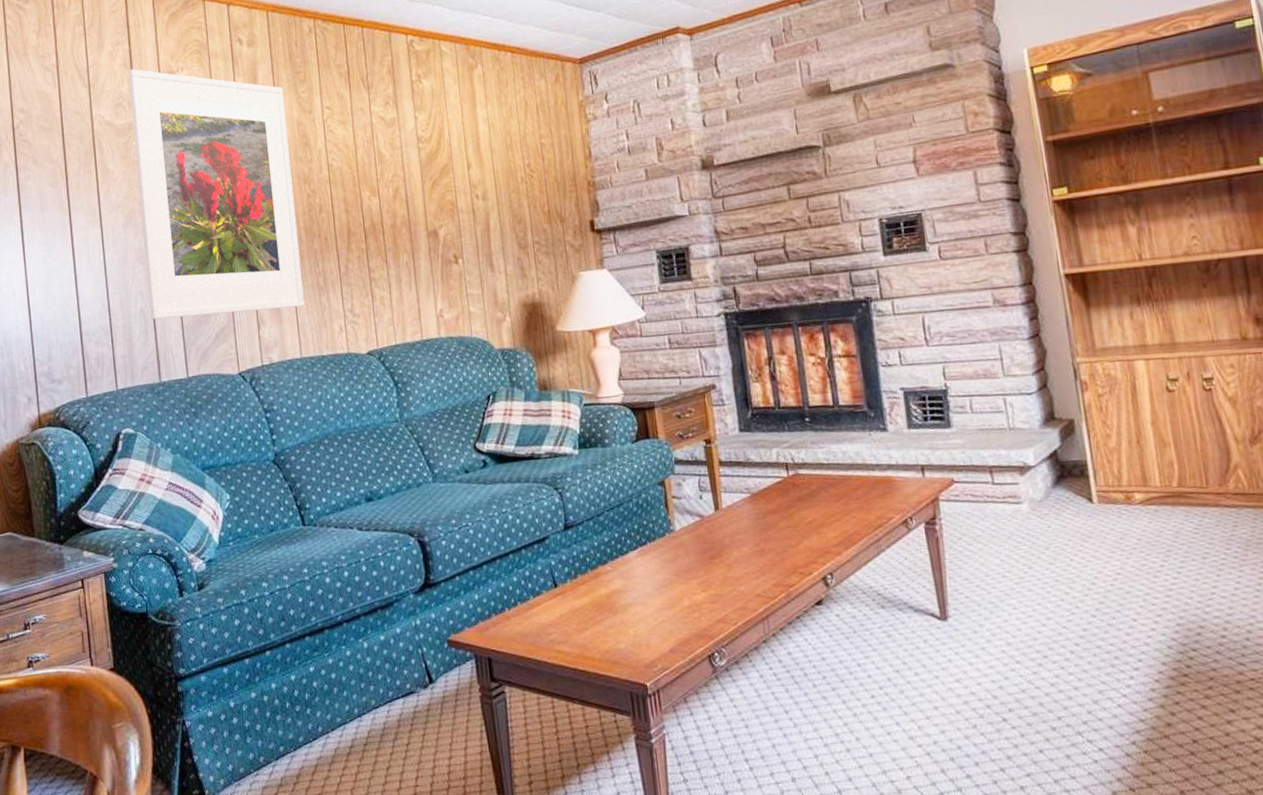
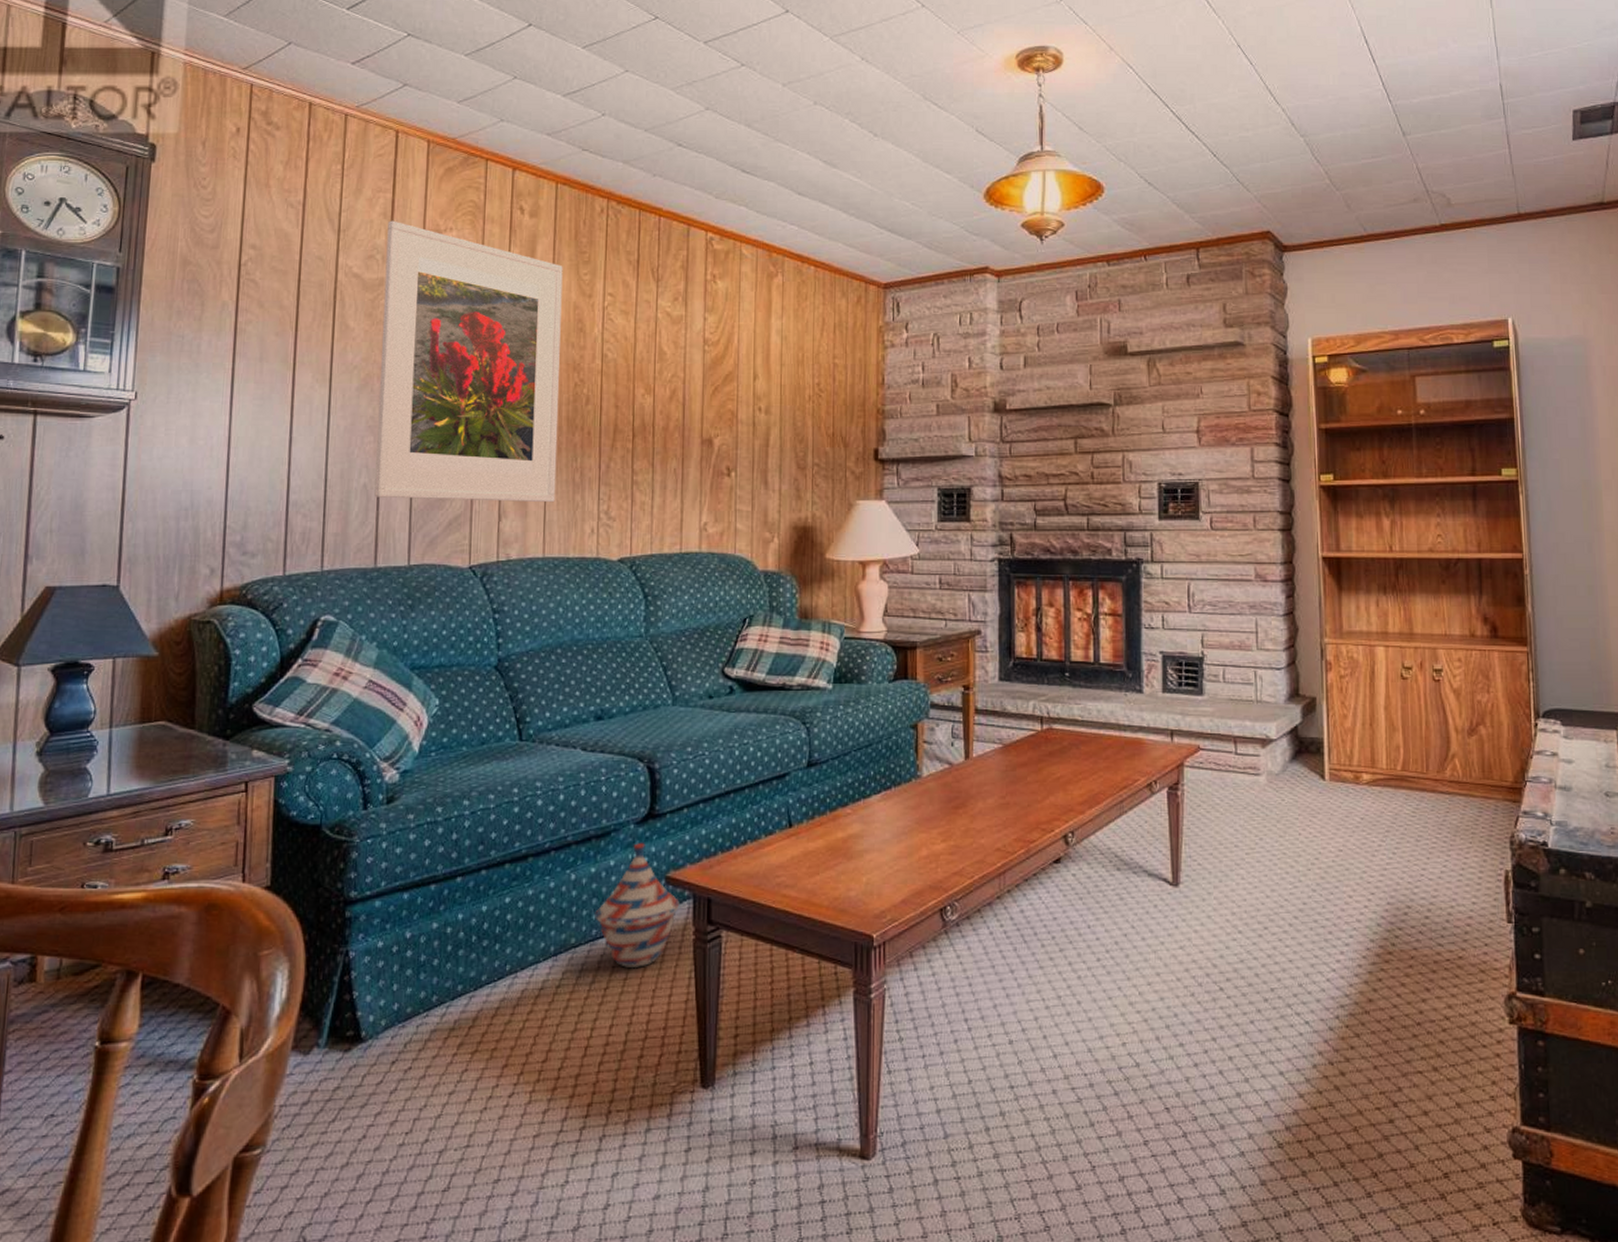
woven basket: none [389,611,464,725] -> present [595,843,680,968]

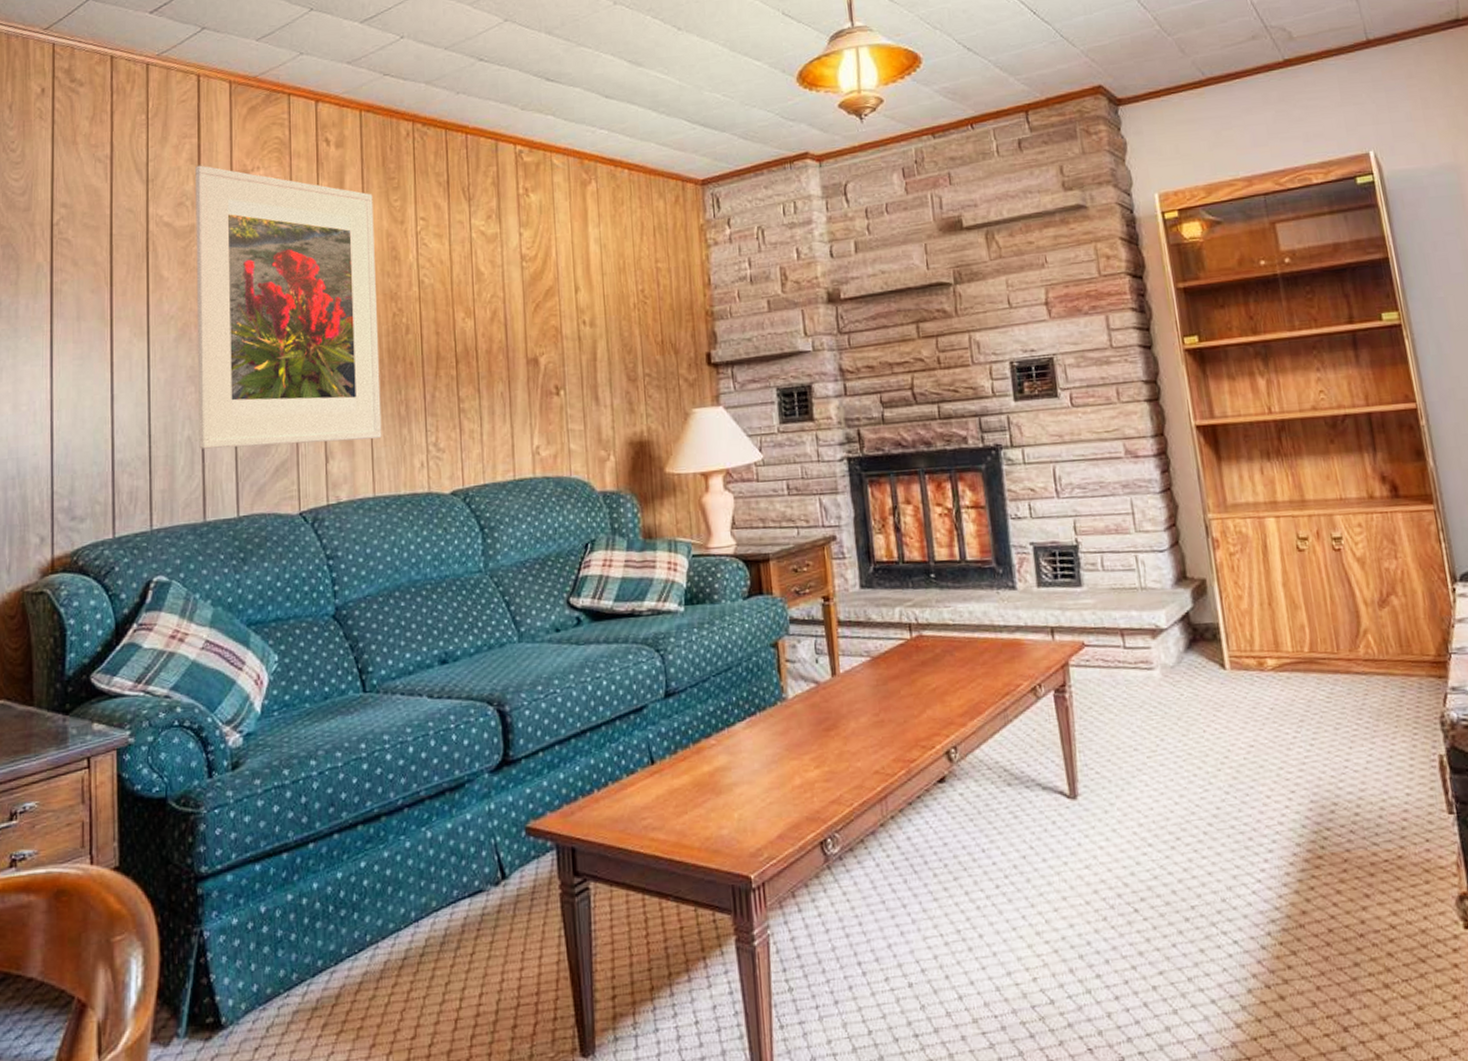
woven basket: present [595,843,680,968] -> none [454,793,543,930]

